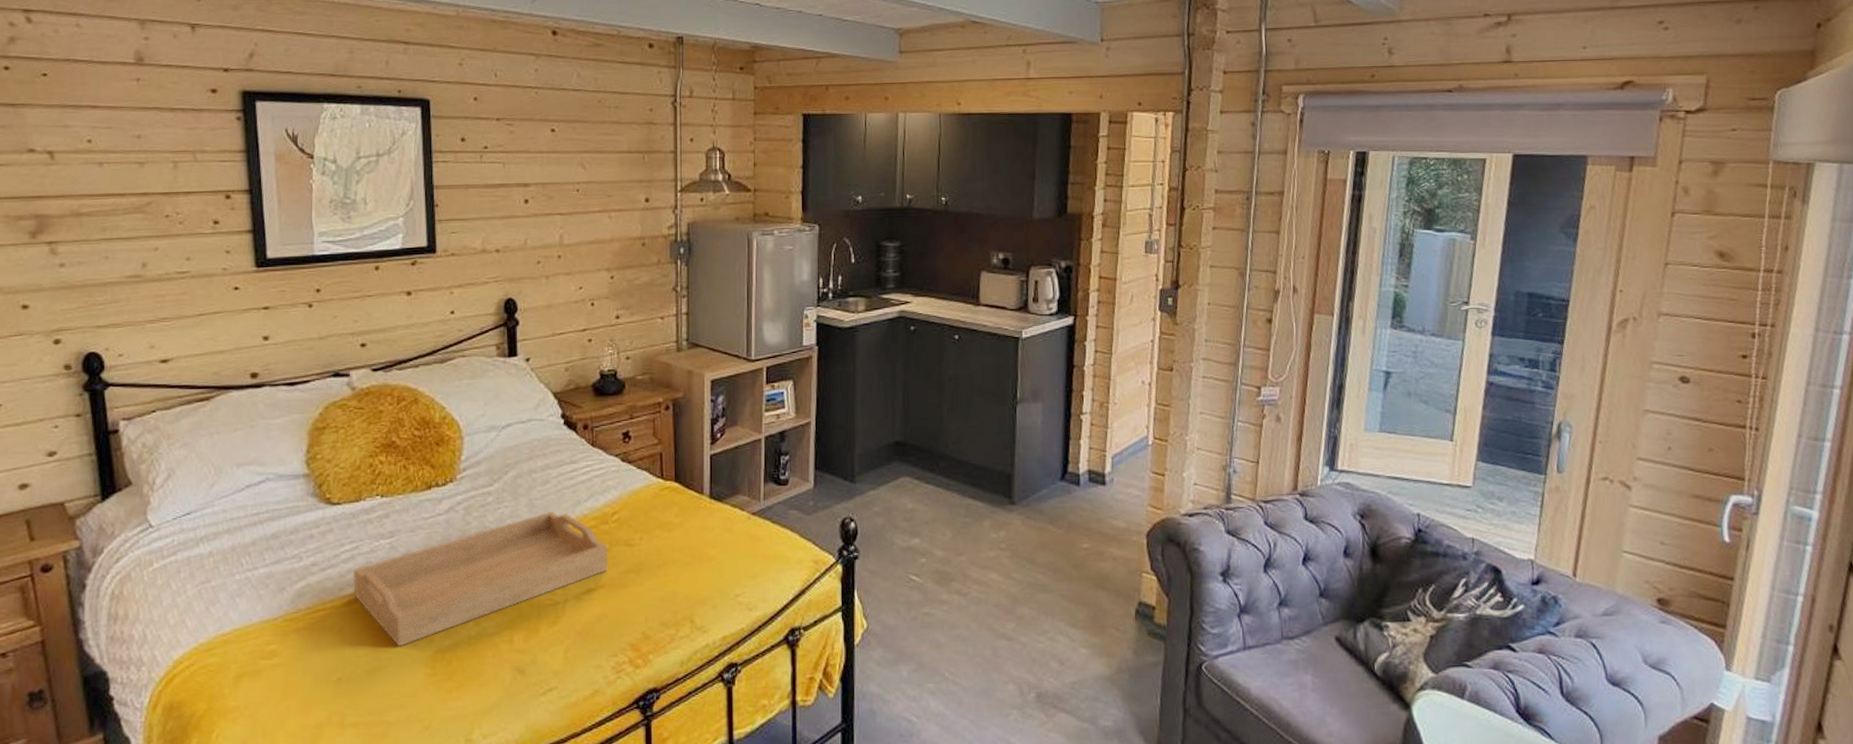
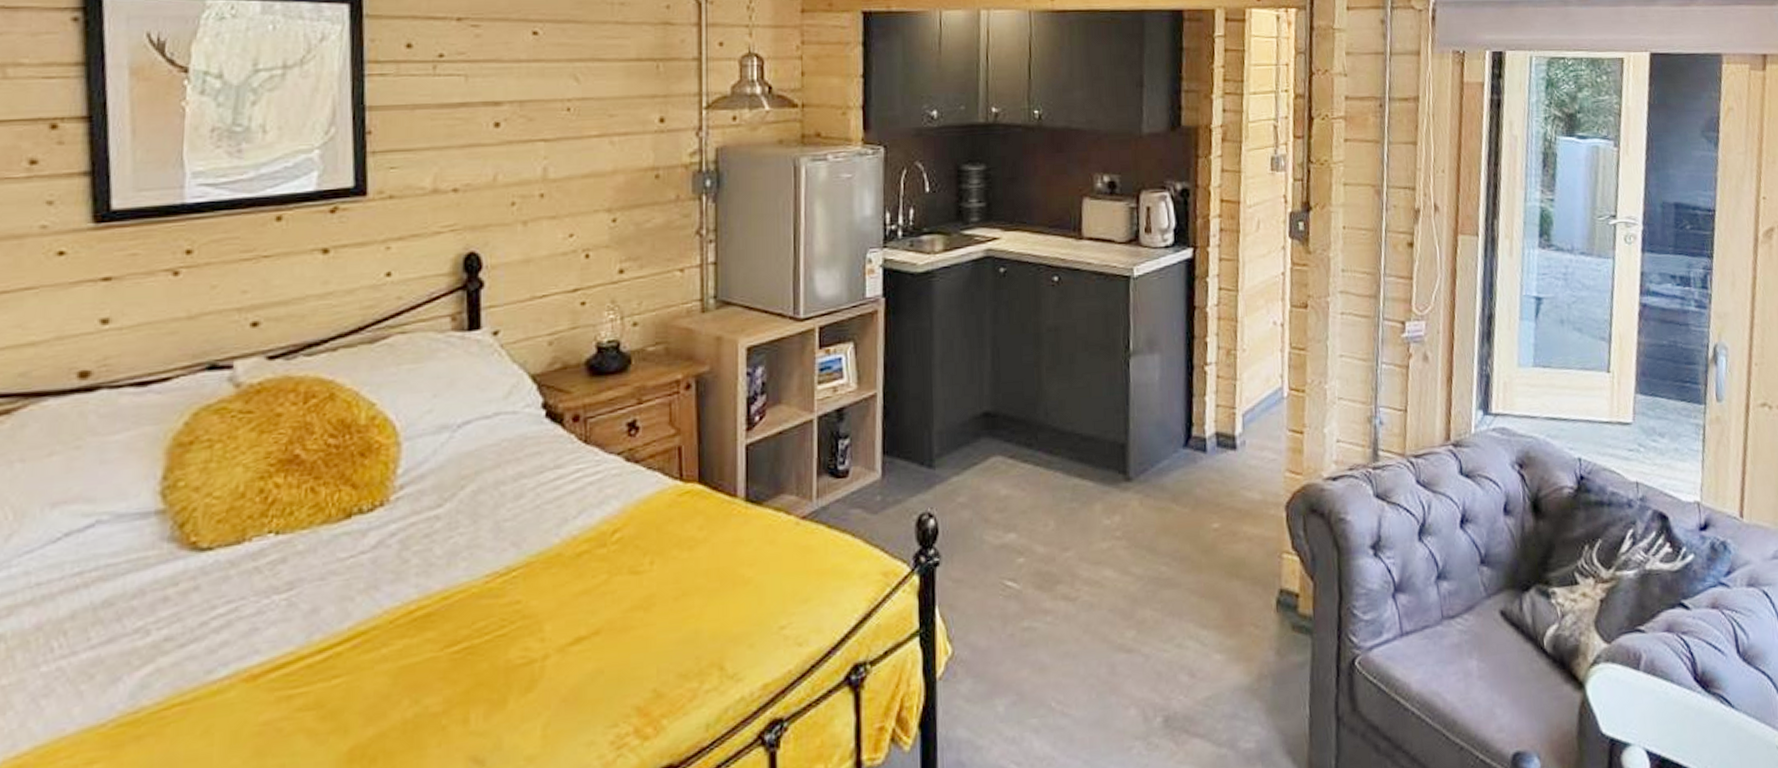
serving tray: present [353,511,607,647] -> none [229,535,605,747]

